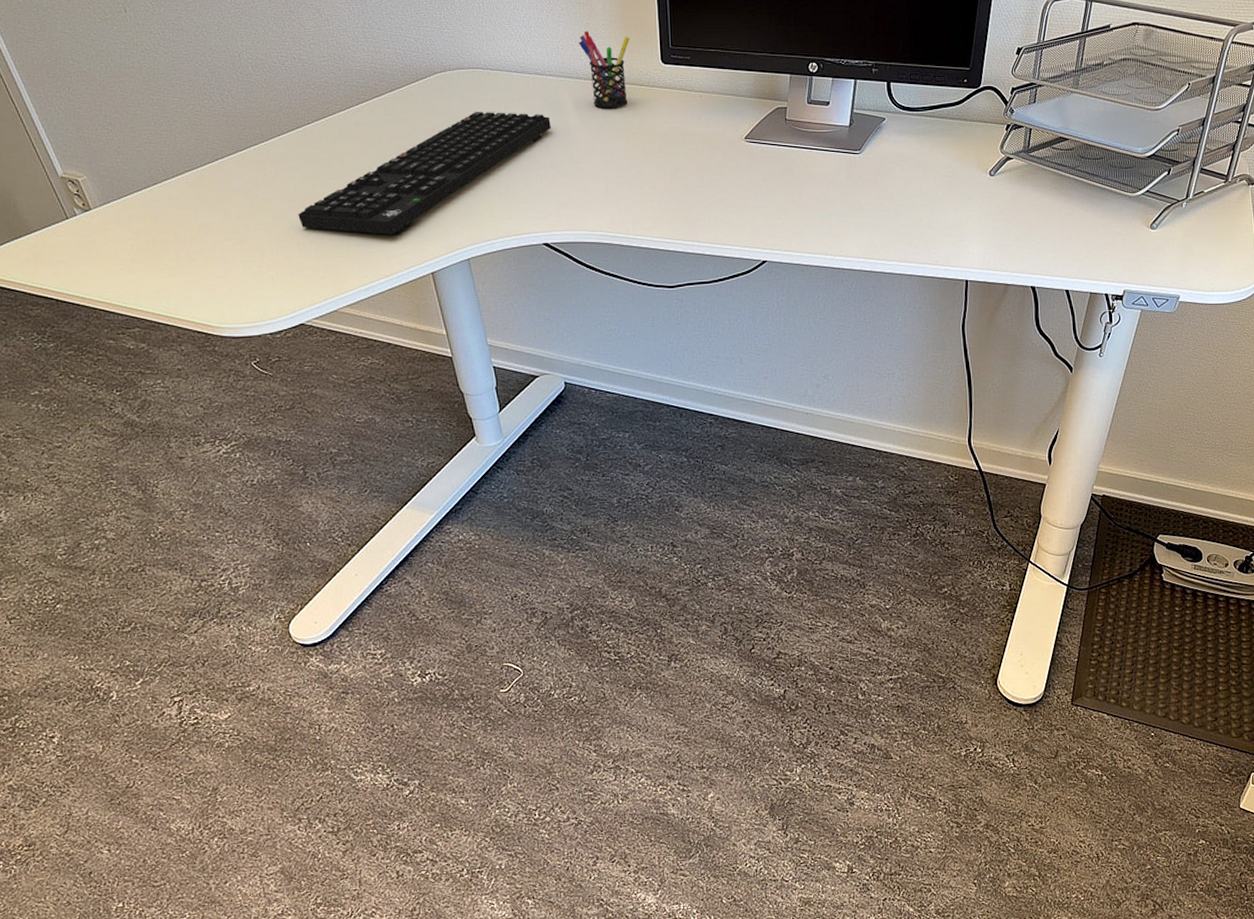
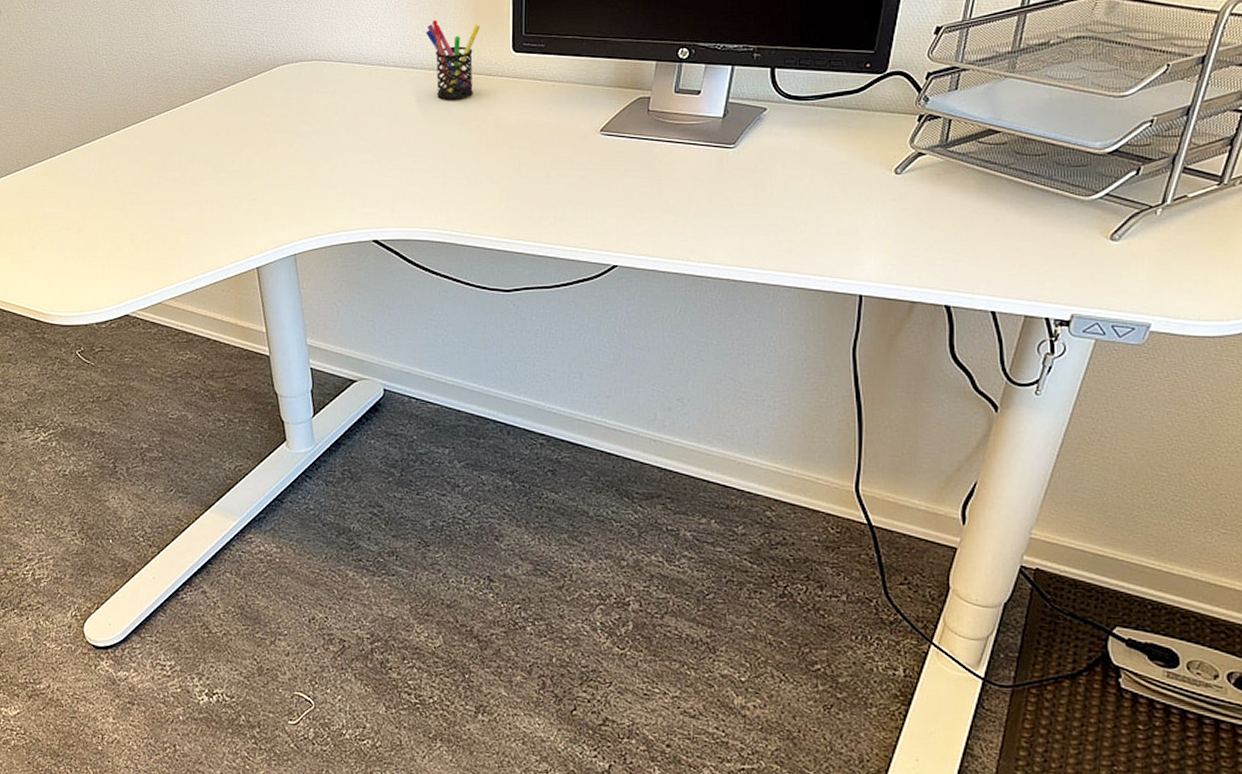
keyboard: present [298,112,551,235] -> none [134,104,391,227]

